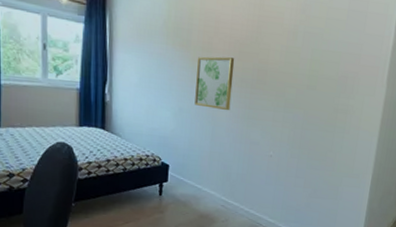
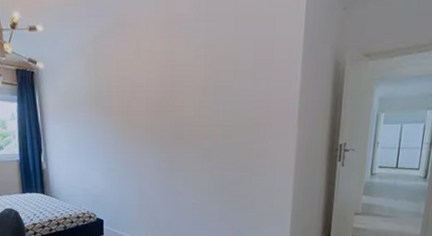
wall art: present [194,56,235,111] -> none [119,118,153,167]

